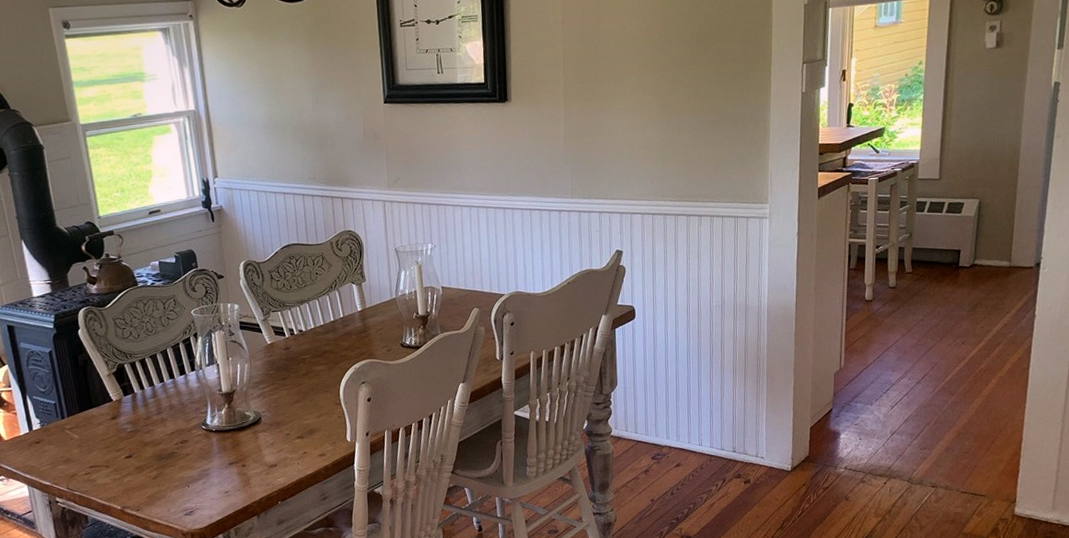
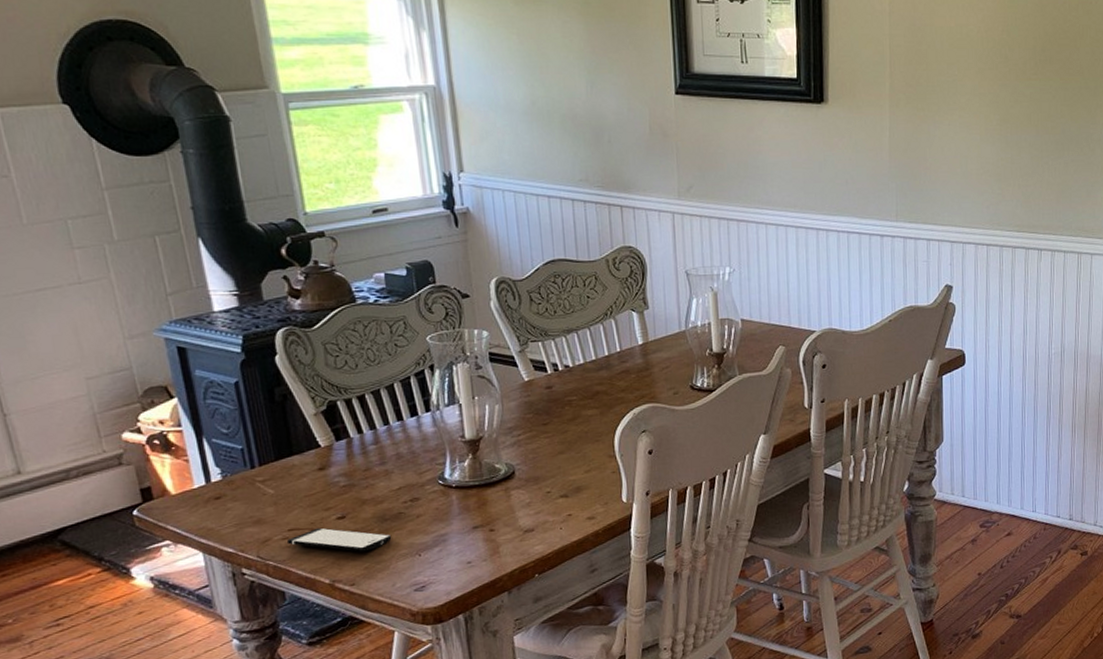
smartphone: none [89,465,167,484] -> present [287,527,392,552]

